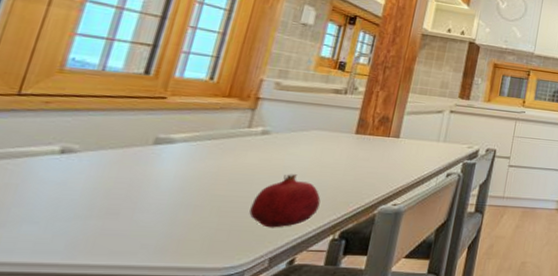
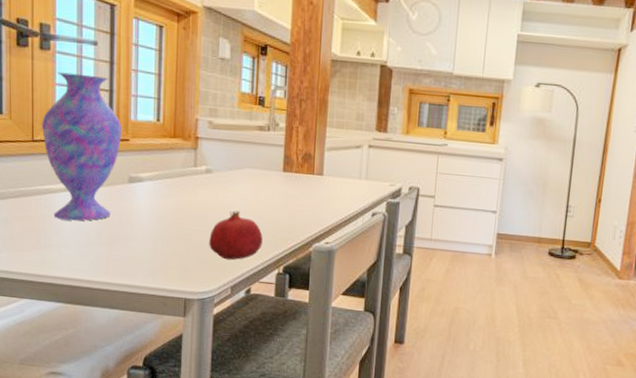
vase: none [23,21,160,190] -> present [42,72,122,221]

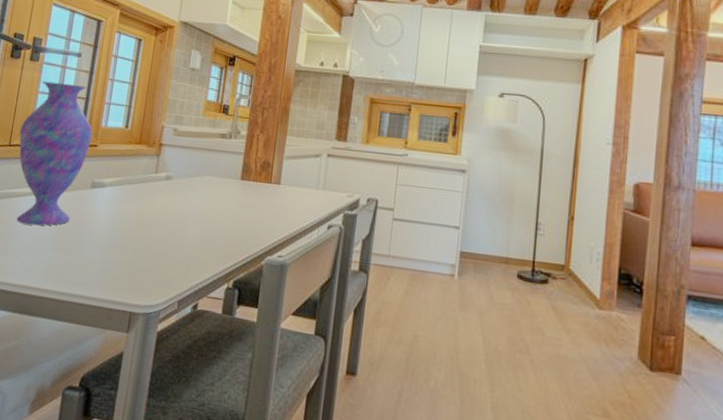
fruit: present [209,211,263,260] -> none [161,219,215,272]

